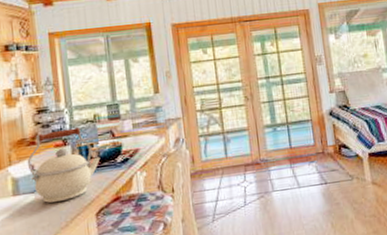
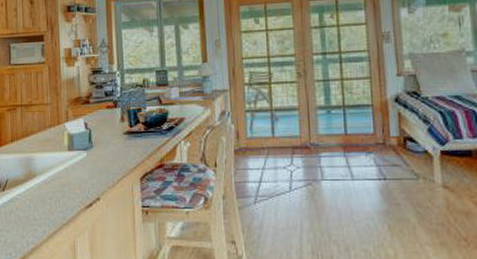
kettle: present [27,127,101,203] -> none [81,91,147,161]

